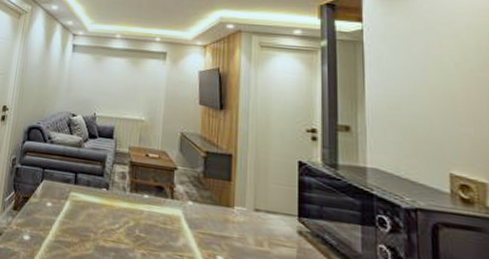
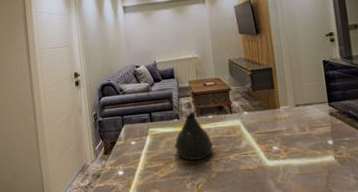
teapot: none [96,183,143,248] -> present [174,111,214,161]

